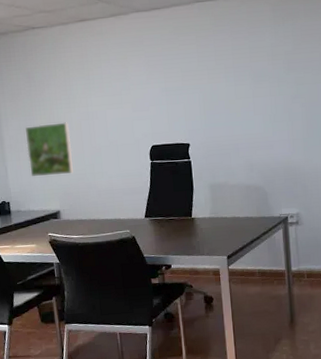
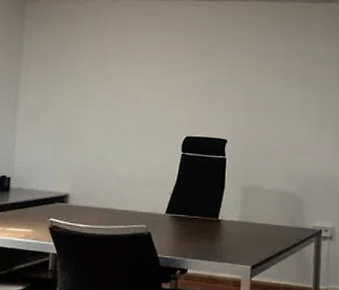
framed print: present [25,122,73,177] -> none [42,97,97,154]

